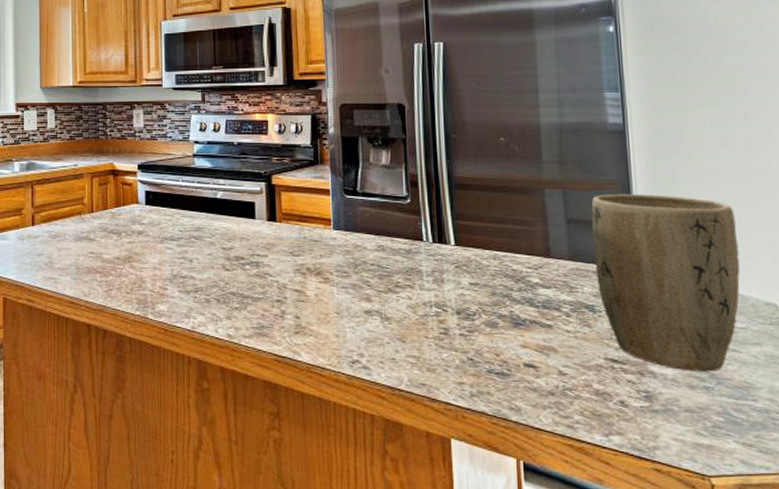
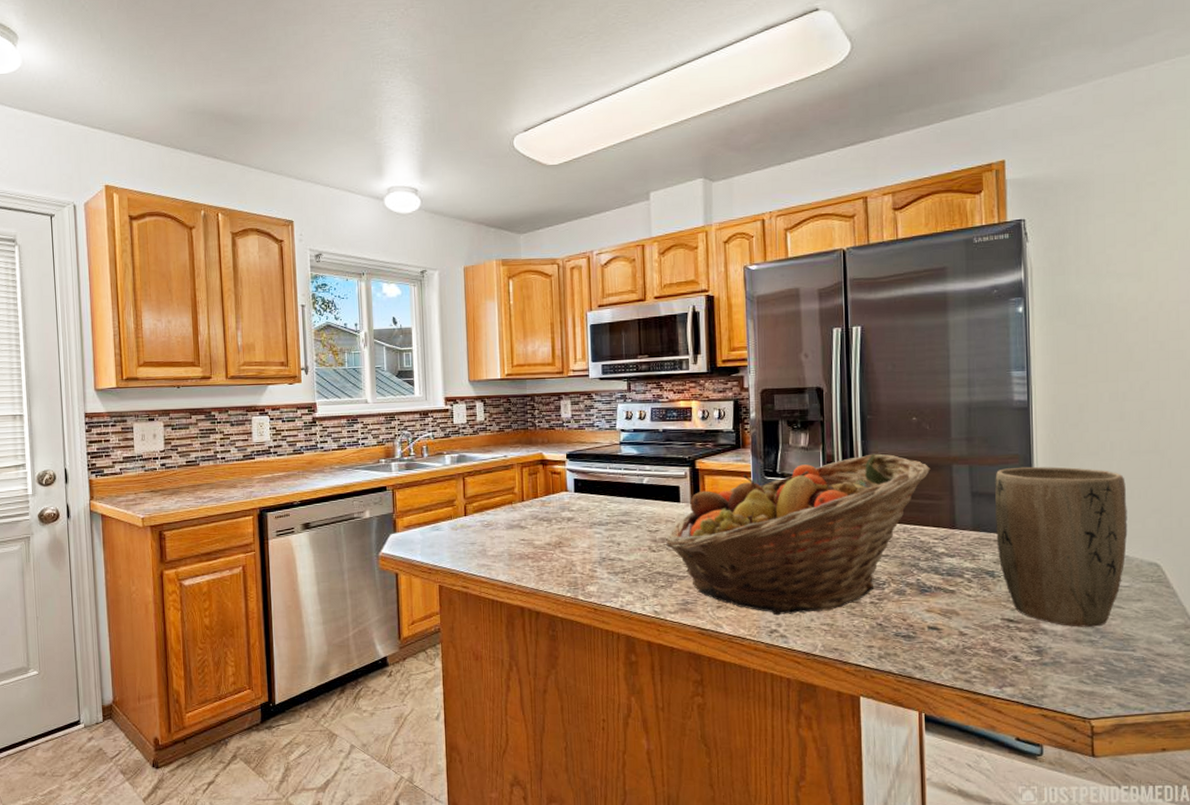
fruit basket: none [239,174,522,345] -> present [665,453,931,616]

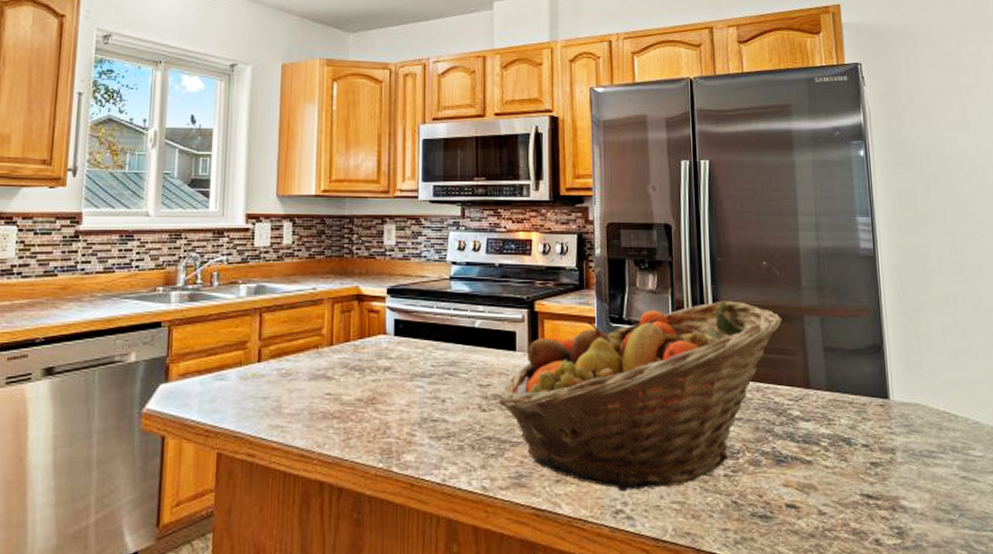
plant pot: present [995,466,1128,627] -> none [846,320,977,504]

